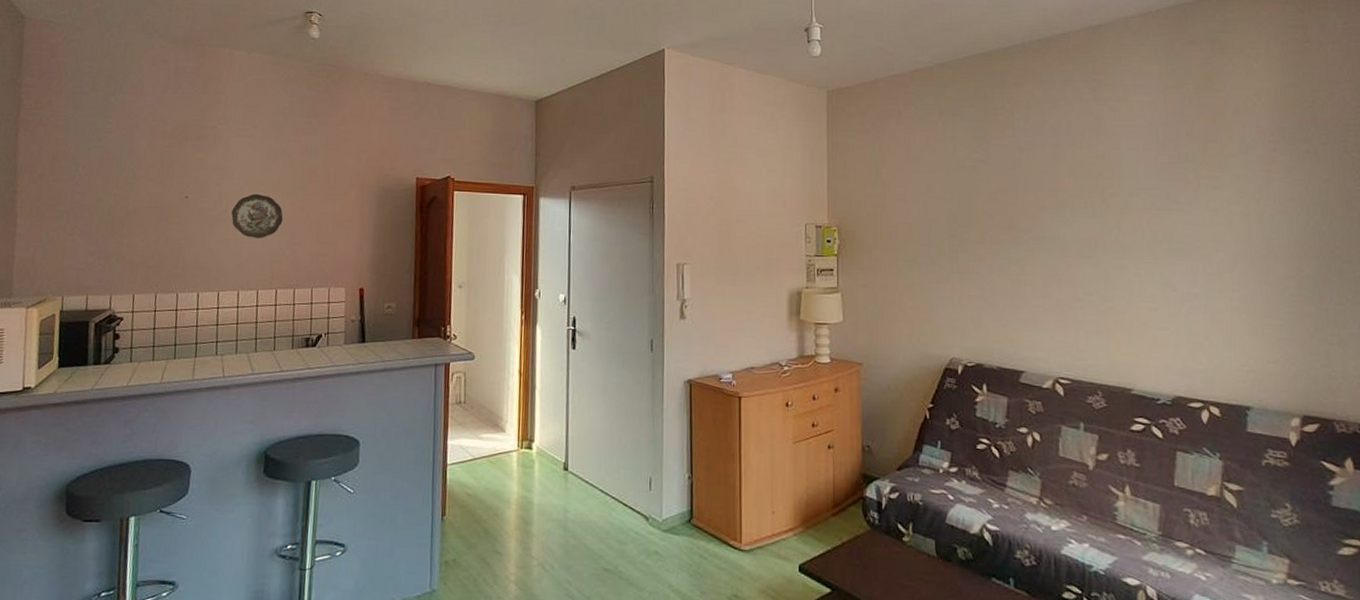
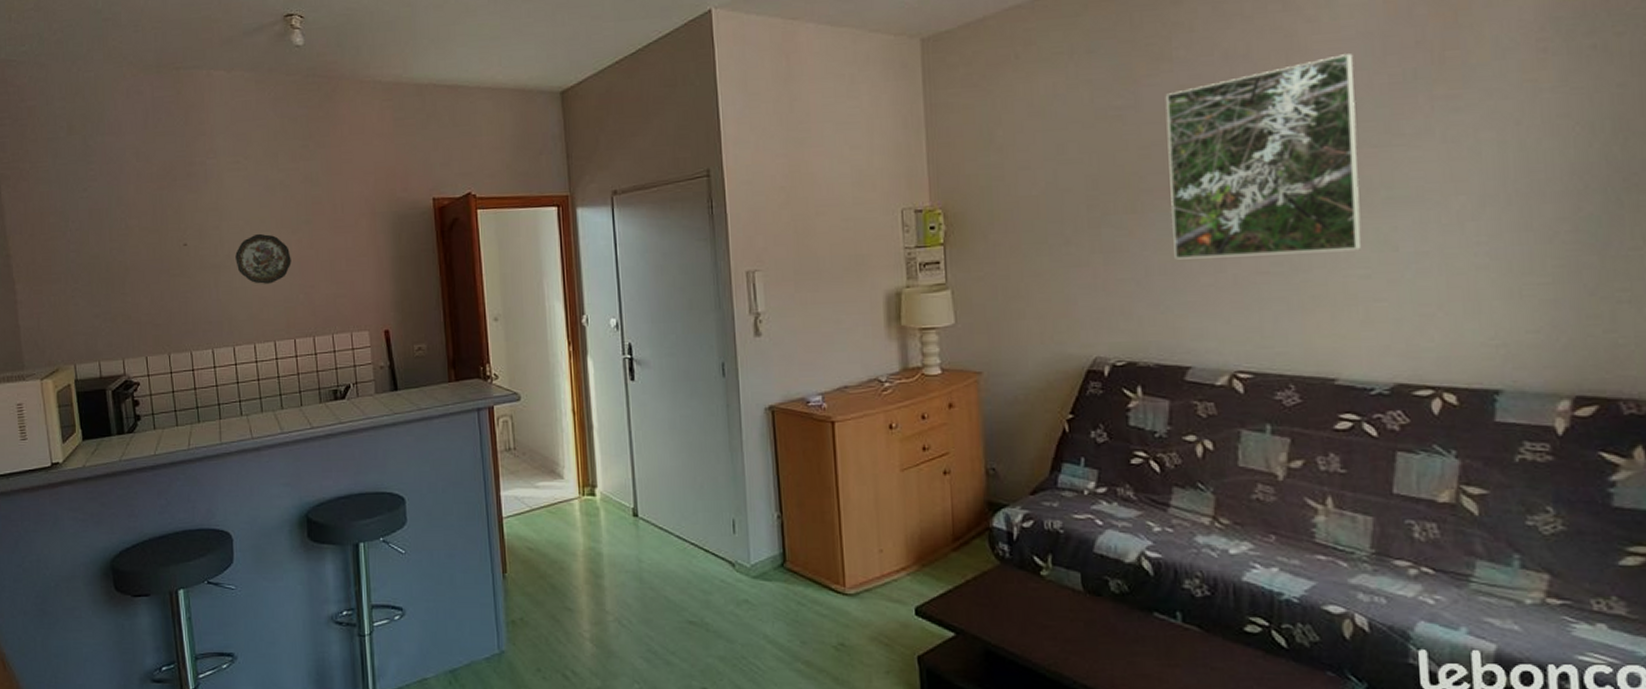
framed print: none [1009,137,1150,288] -> present [1165,54,1361,260]

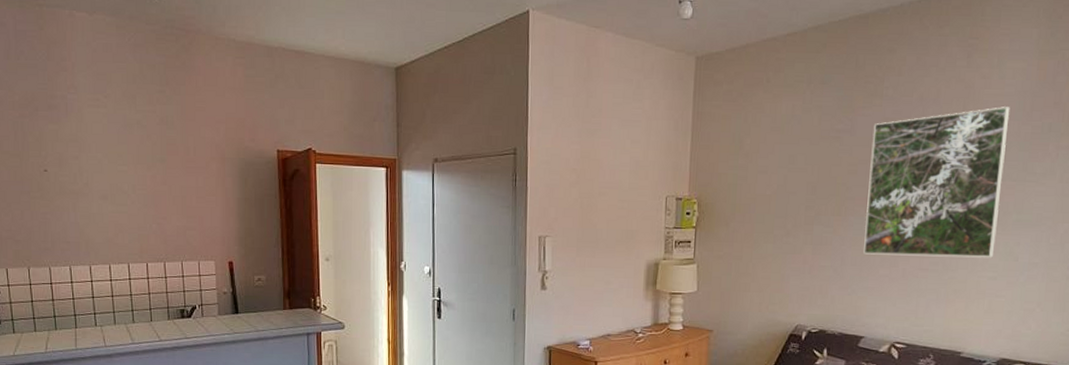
decorative plate: present [235,233,291,284] -> none [93,166,146,213]

